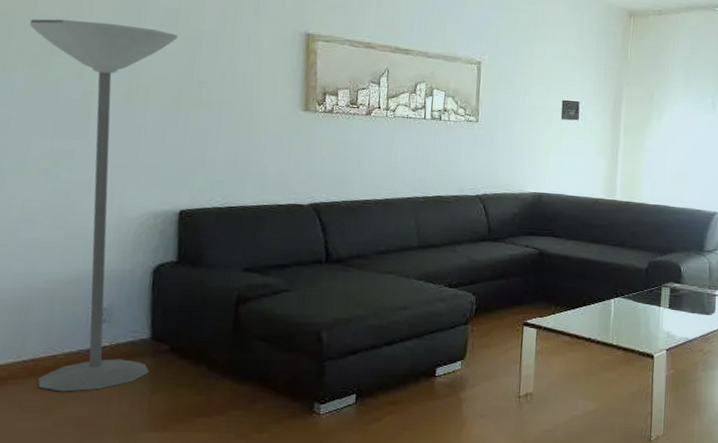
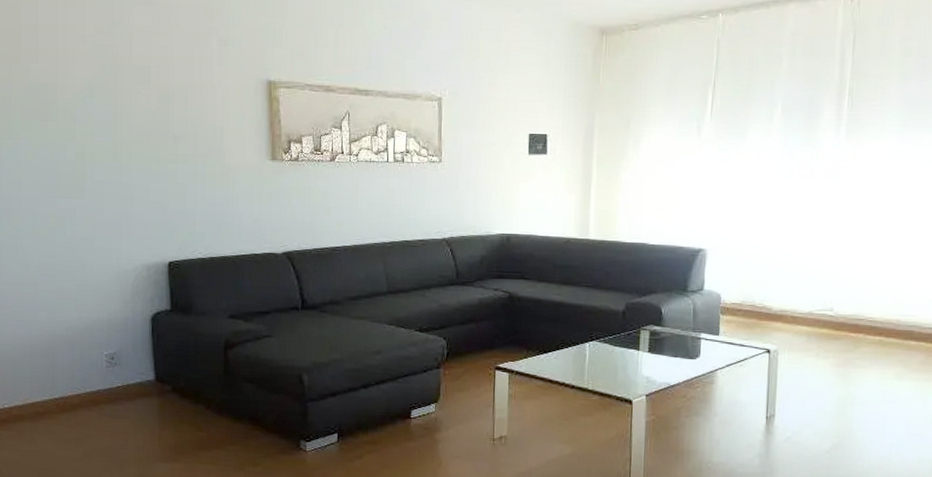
floor lamp: present [30,19,178,392] -> none [26,84,156,426]

